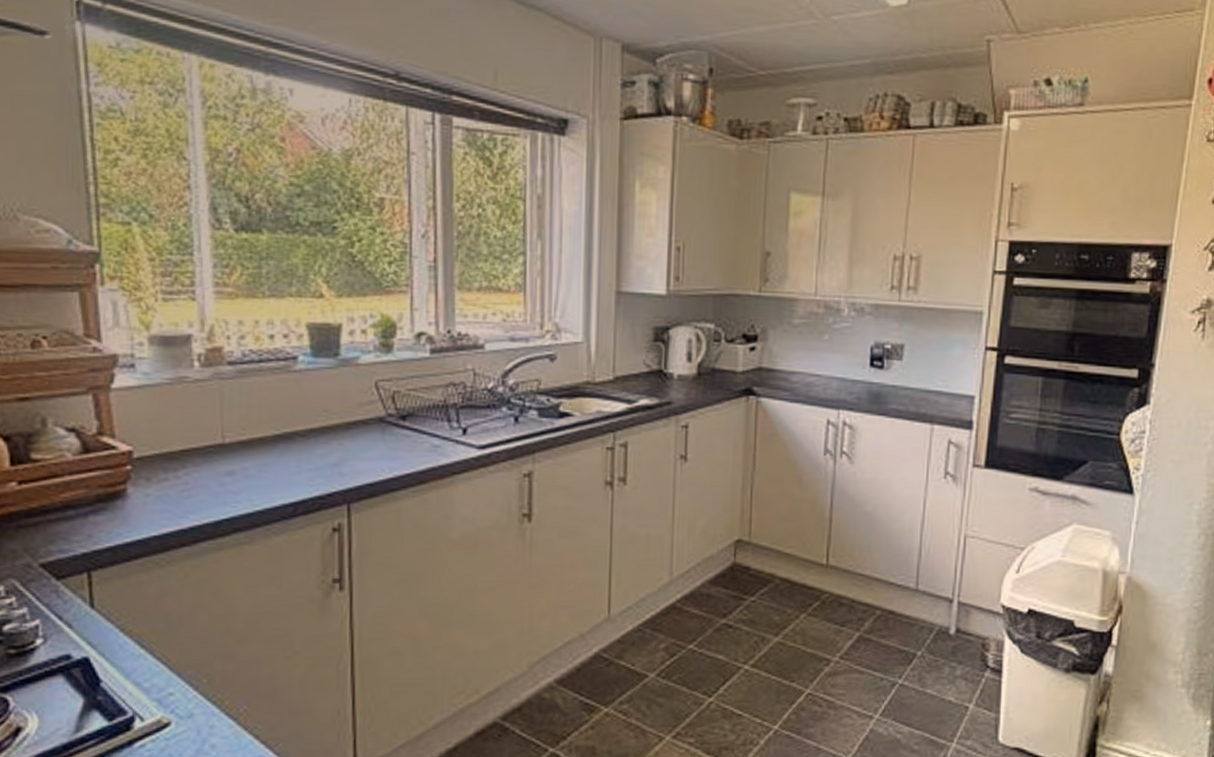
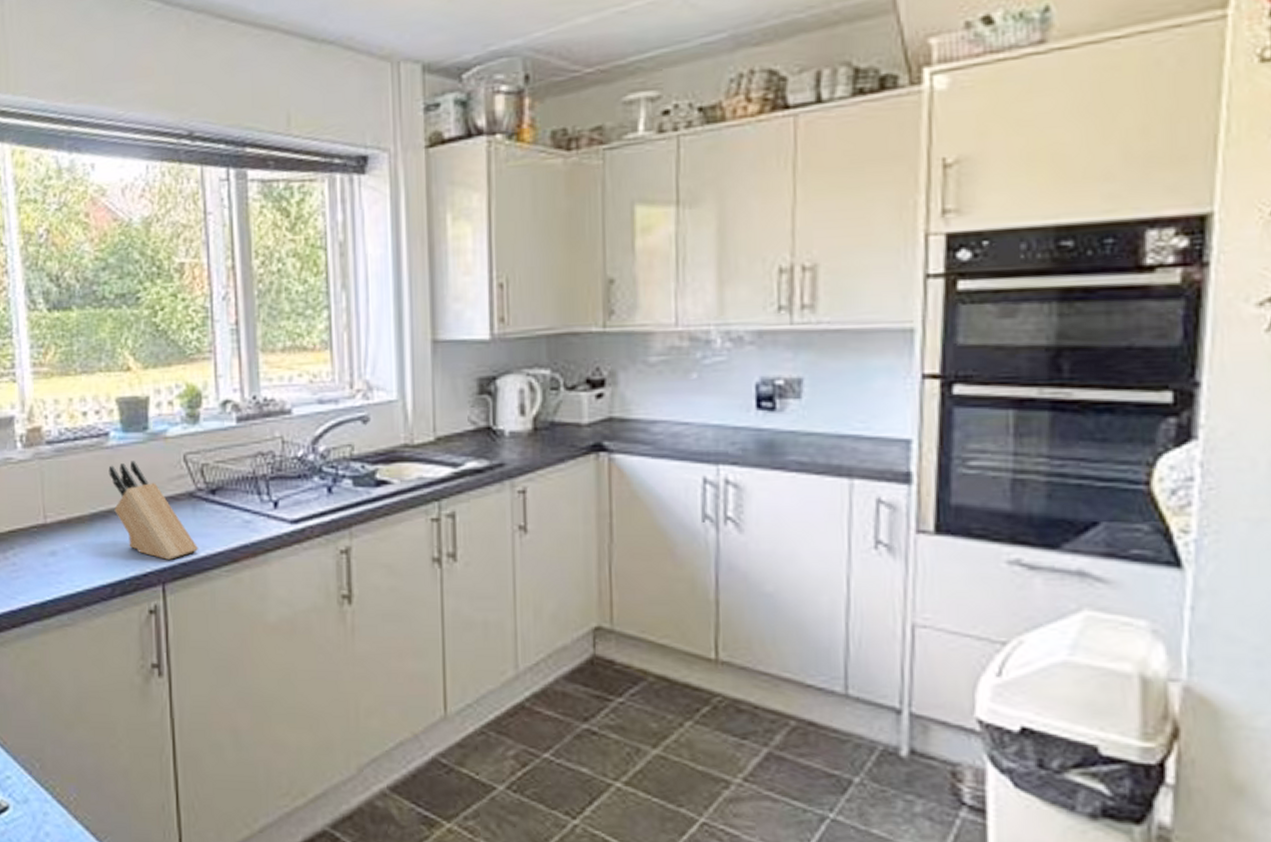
knife block: none [295,385,387,481] -> present [108,461,199,560]

